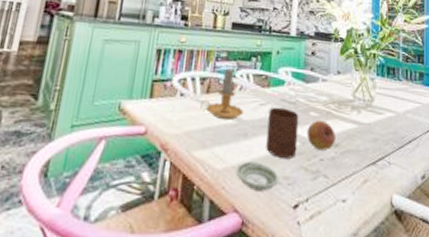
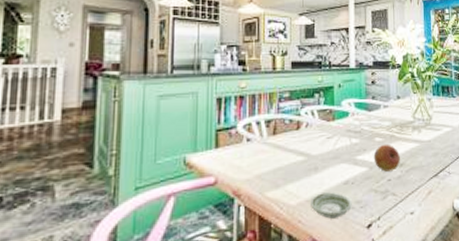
candlestick: present [200,68,243,121] -> none [269,107,312,158]
cup: present [266,107,299,159] -> none [336,137,366,185]

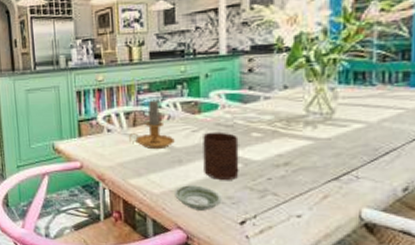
candlestick: none [269,107,312,158] -> present [129,100,175,150]
cup: none [336,137,366,185] -> present [203,131,239,180]
fruit: present [373,144,400,172] -> none [249,140,285,170]

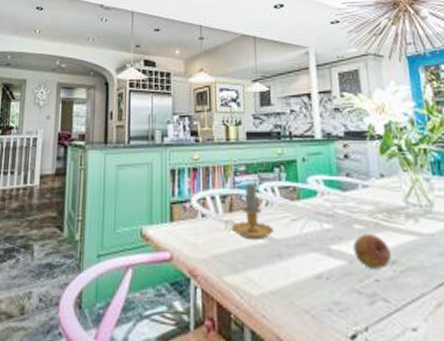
saucer: present [175,185,222,211] -> none [275,285,328,320]
cup: present [203,131,239,180] -> none [303,221,345,280]
fruit: none [249,140,285,170] -> present [352,233,391,269]

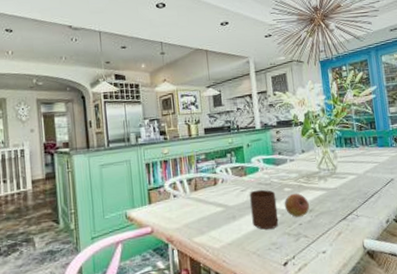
candlestick: present [225,183,274,241] -> none [192,167,229,210]
cup: none [303,221,345,280] -> present [249,189,279,230]

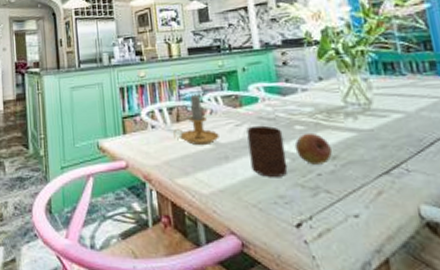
candlestick: none [192,167,229,210] -> present [173,94,219,146]

